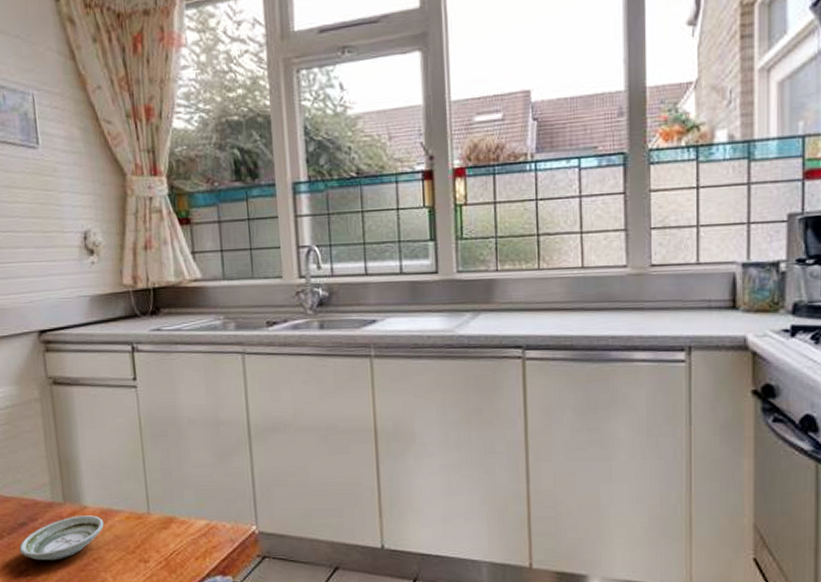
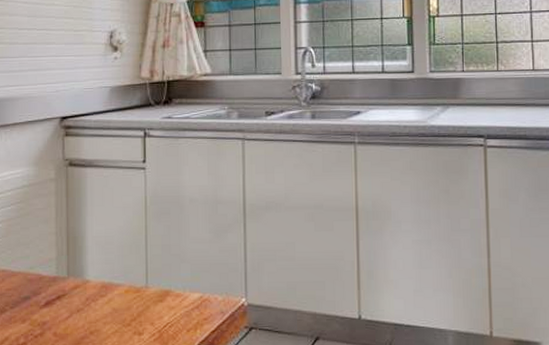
saucer: present [19,515,105,561] -> none [20,289,104,334]

